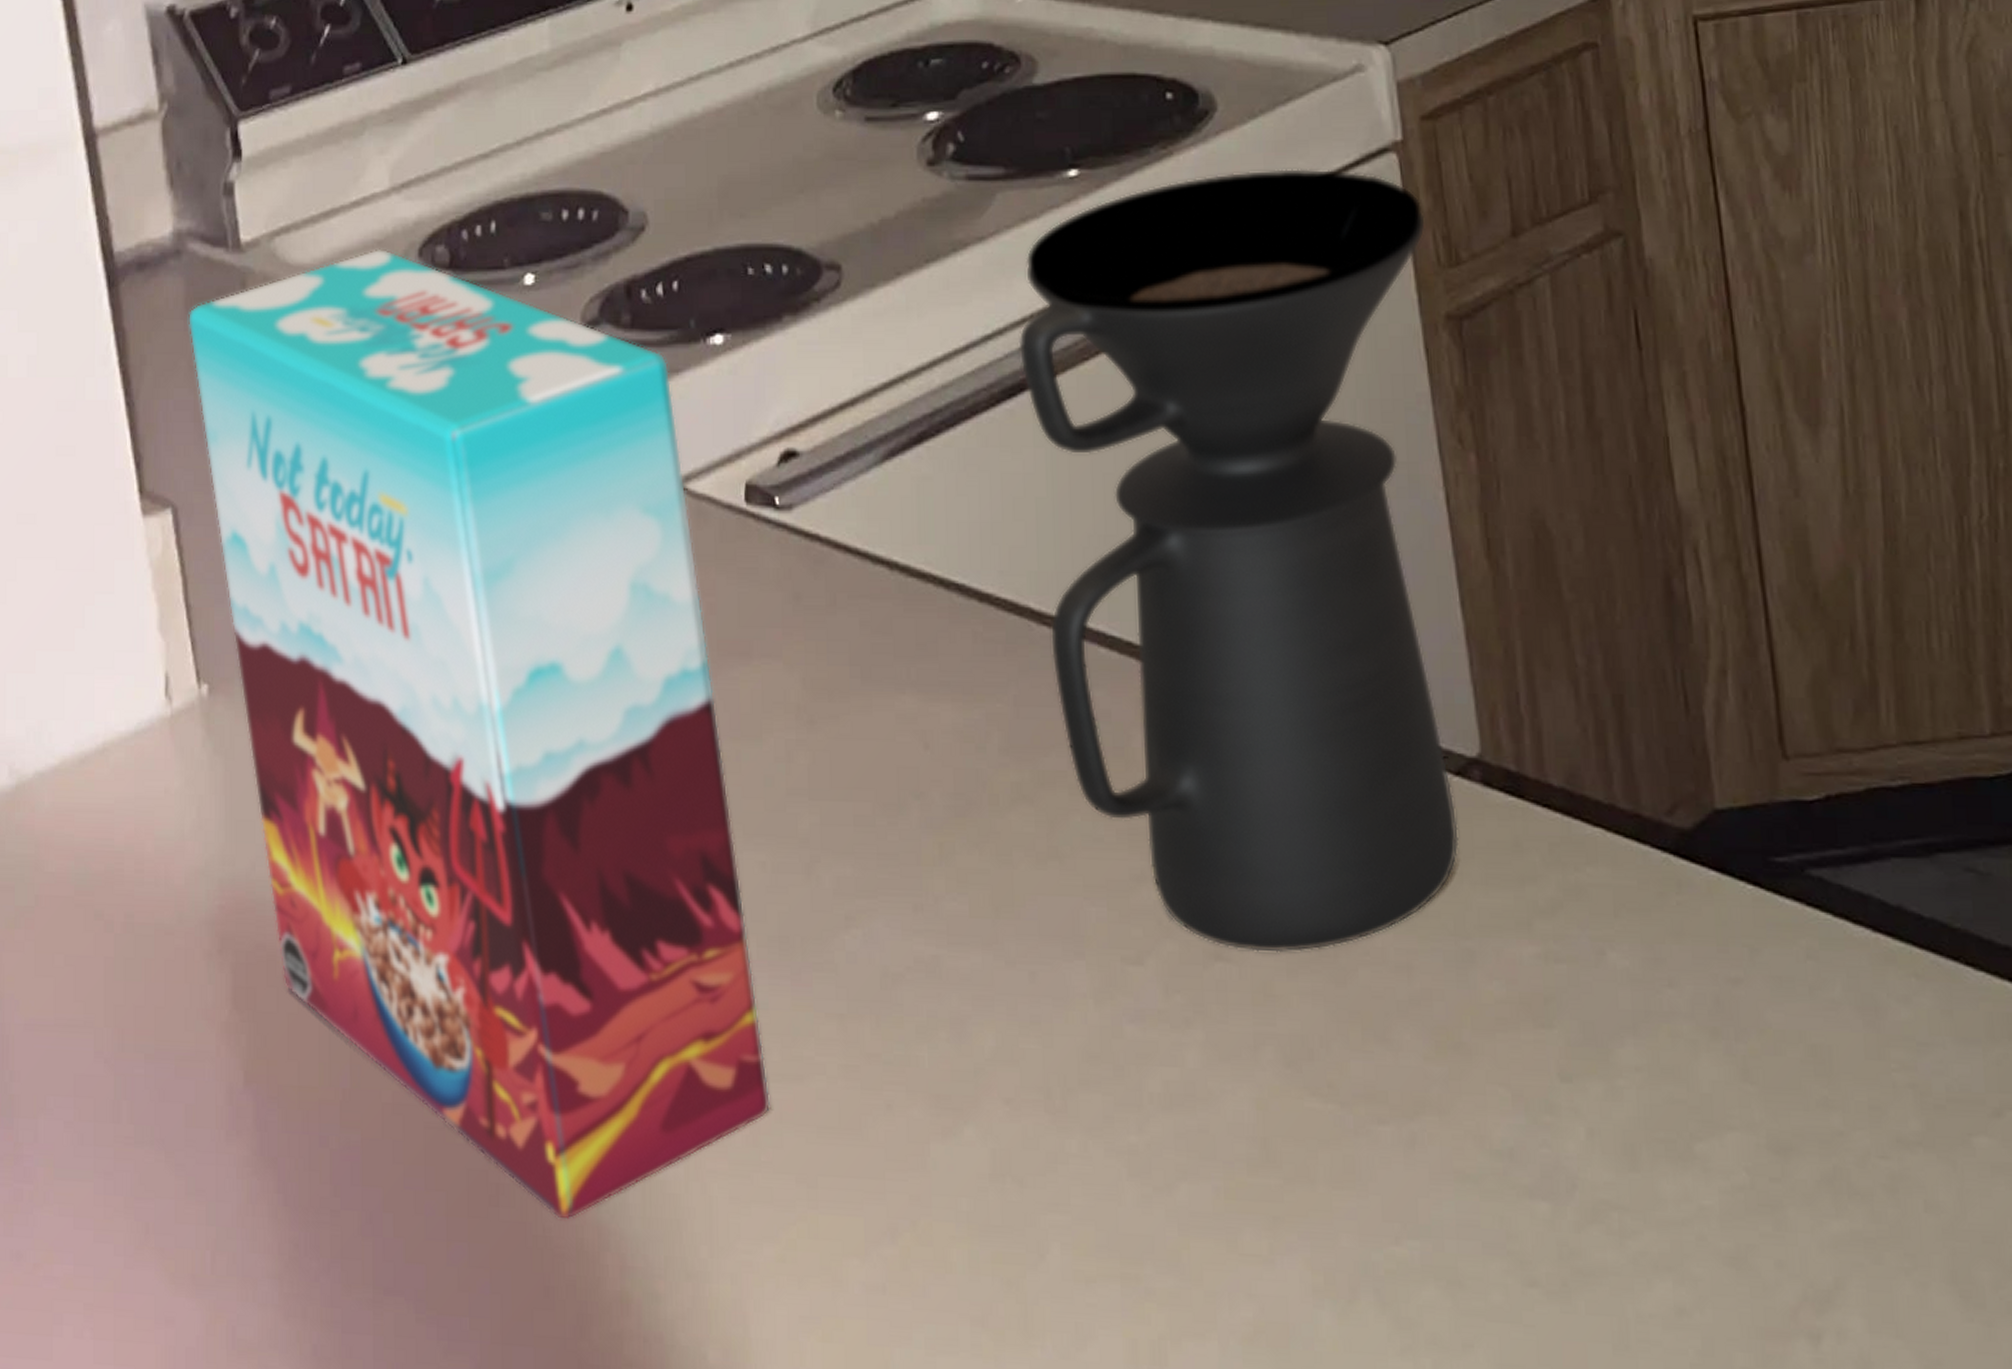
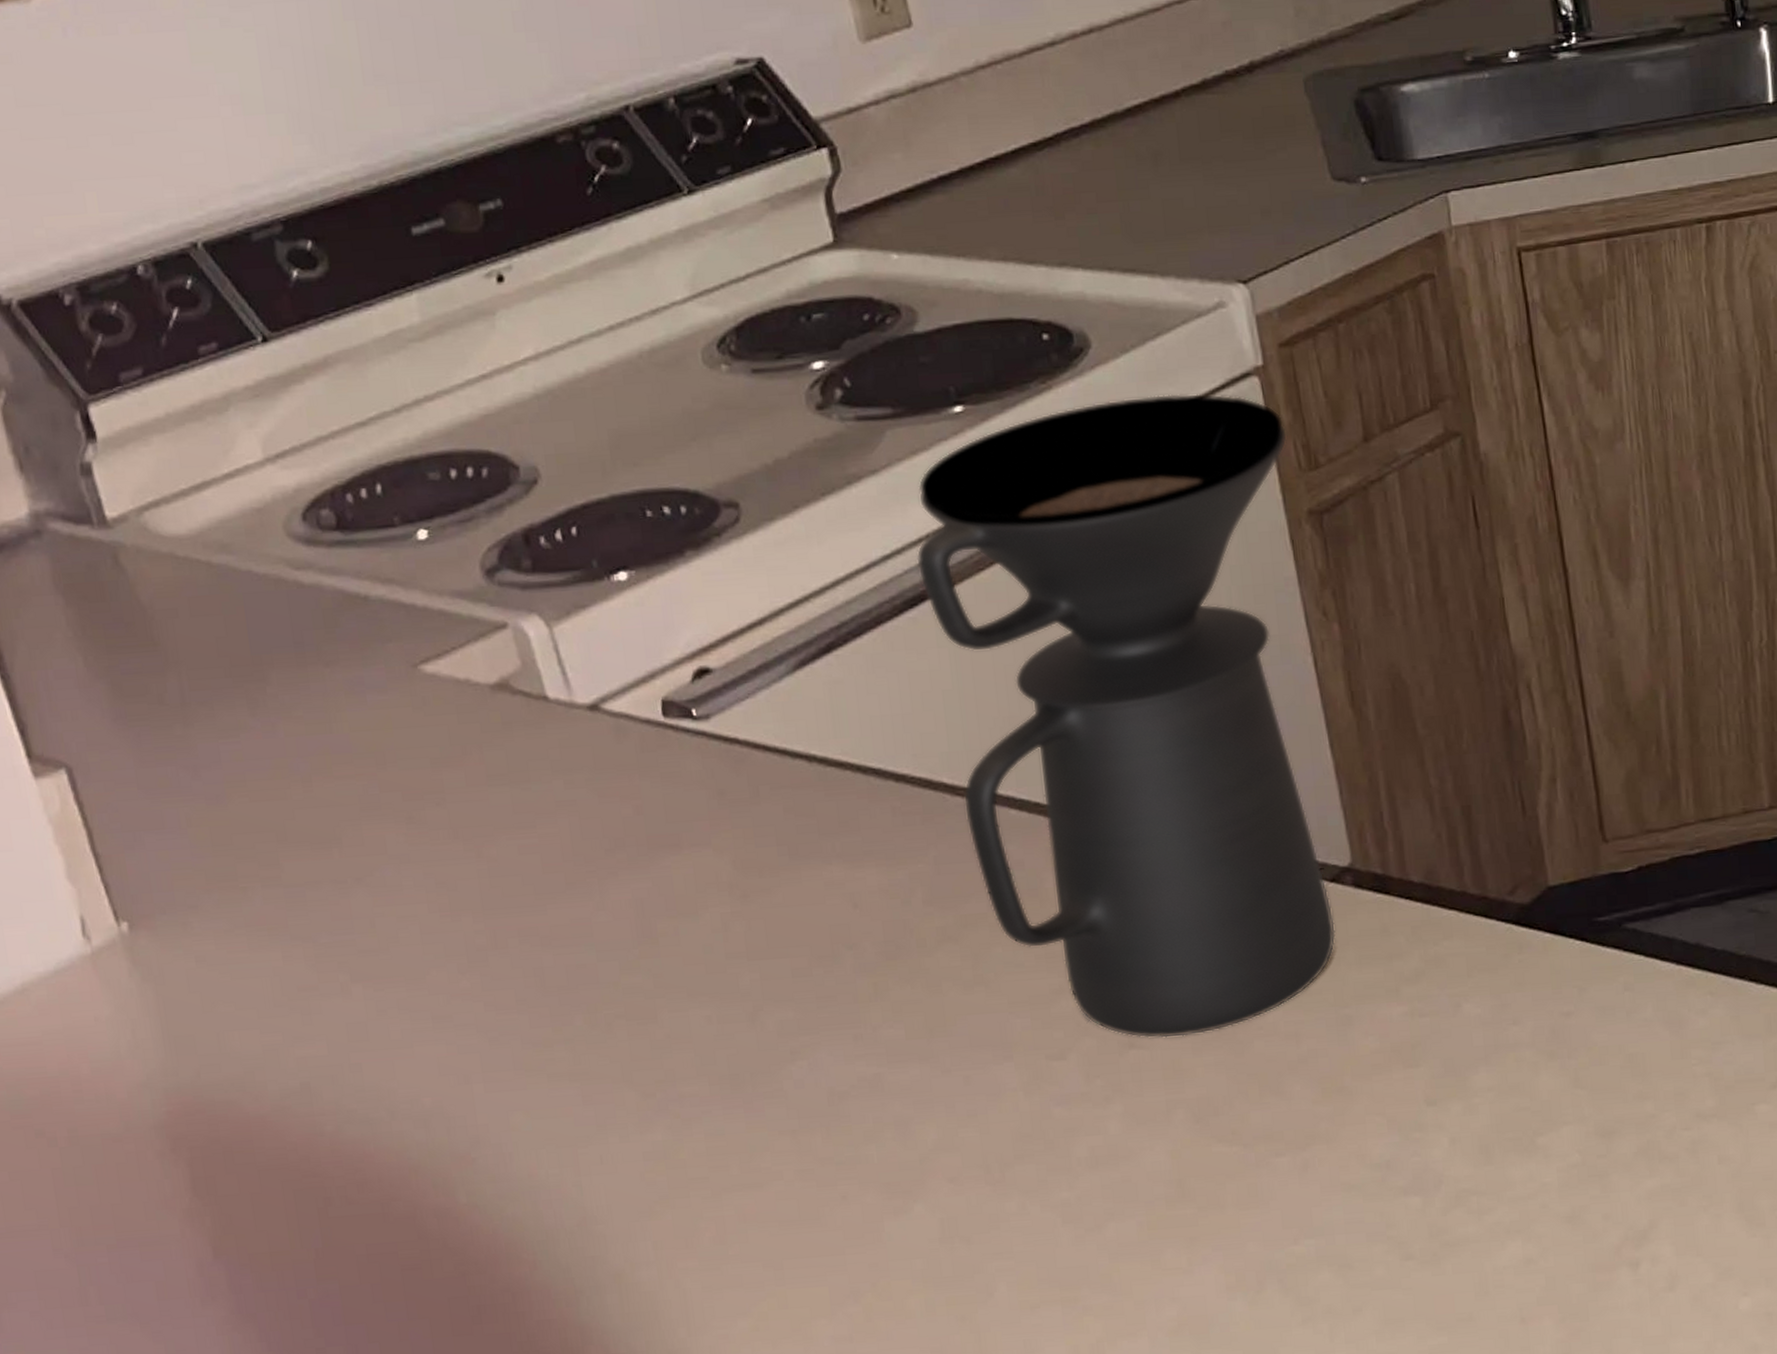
cereal box: present [187,248,771,1221] -> none [57,515,734,1327]

